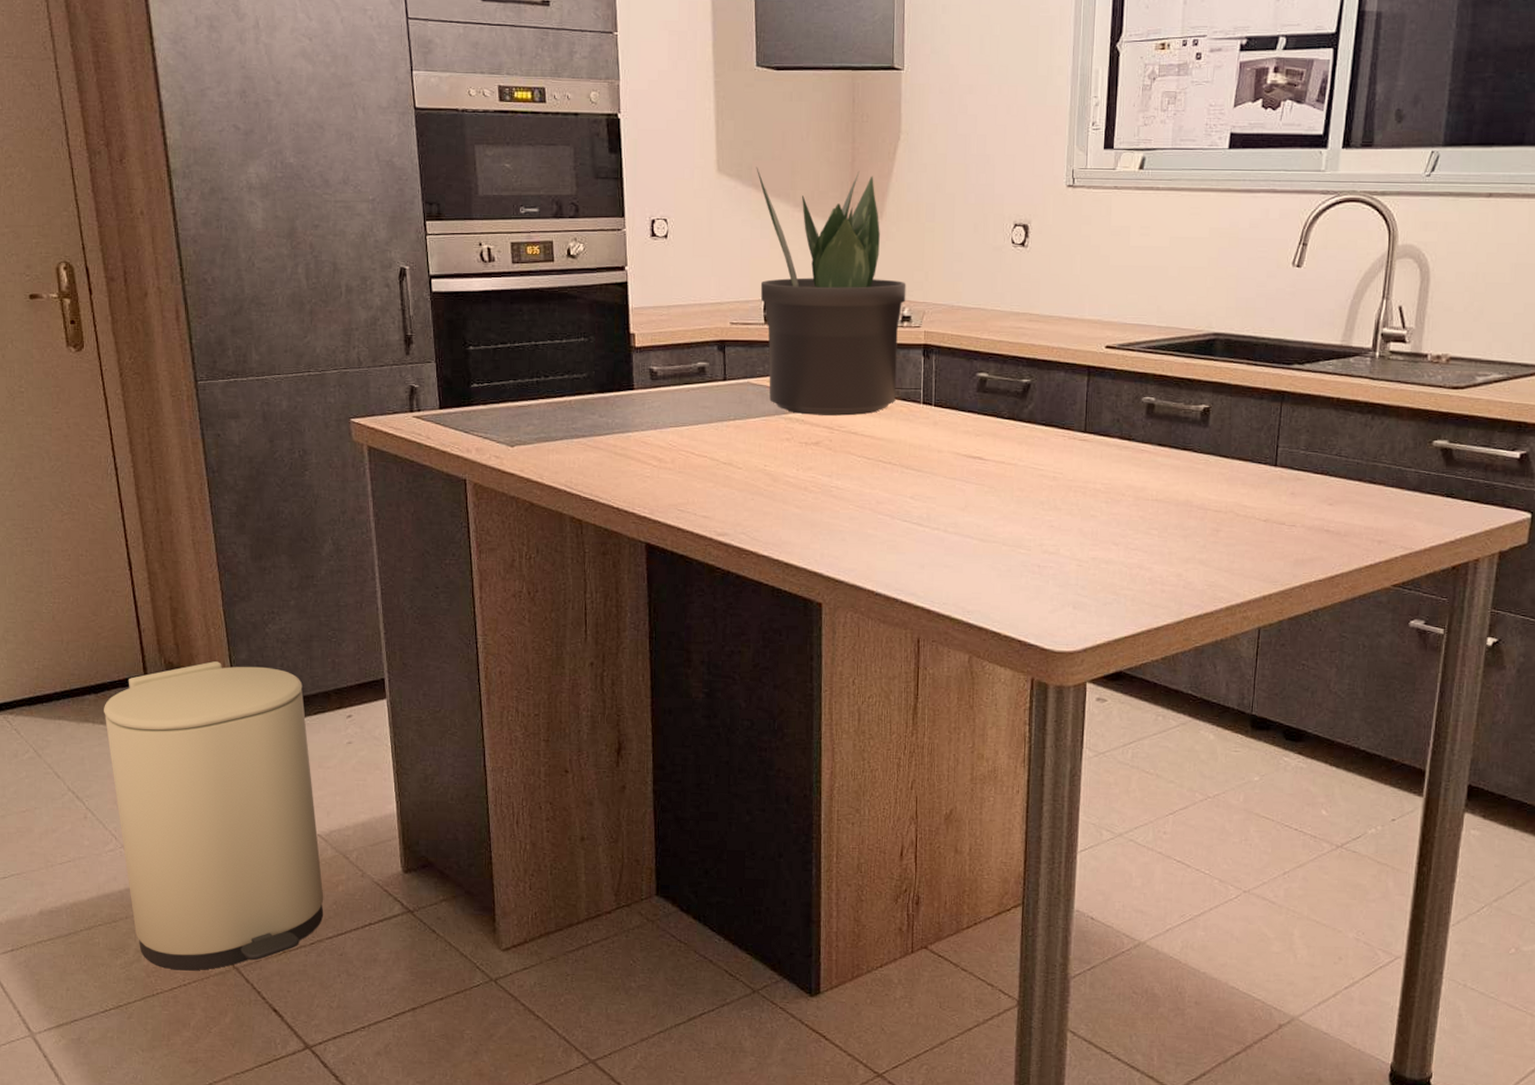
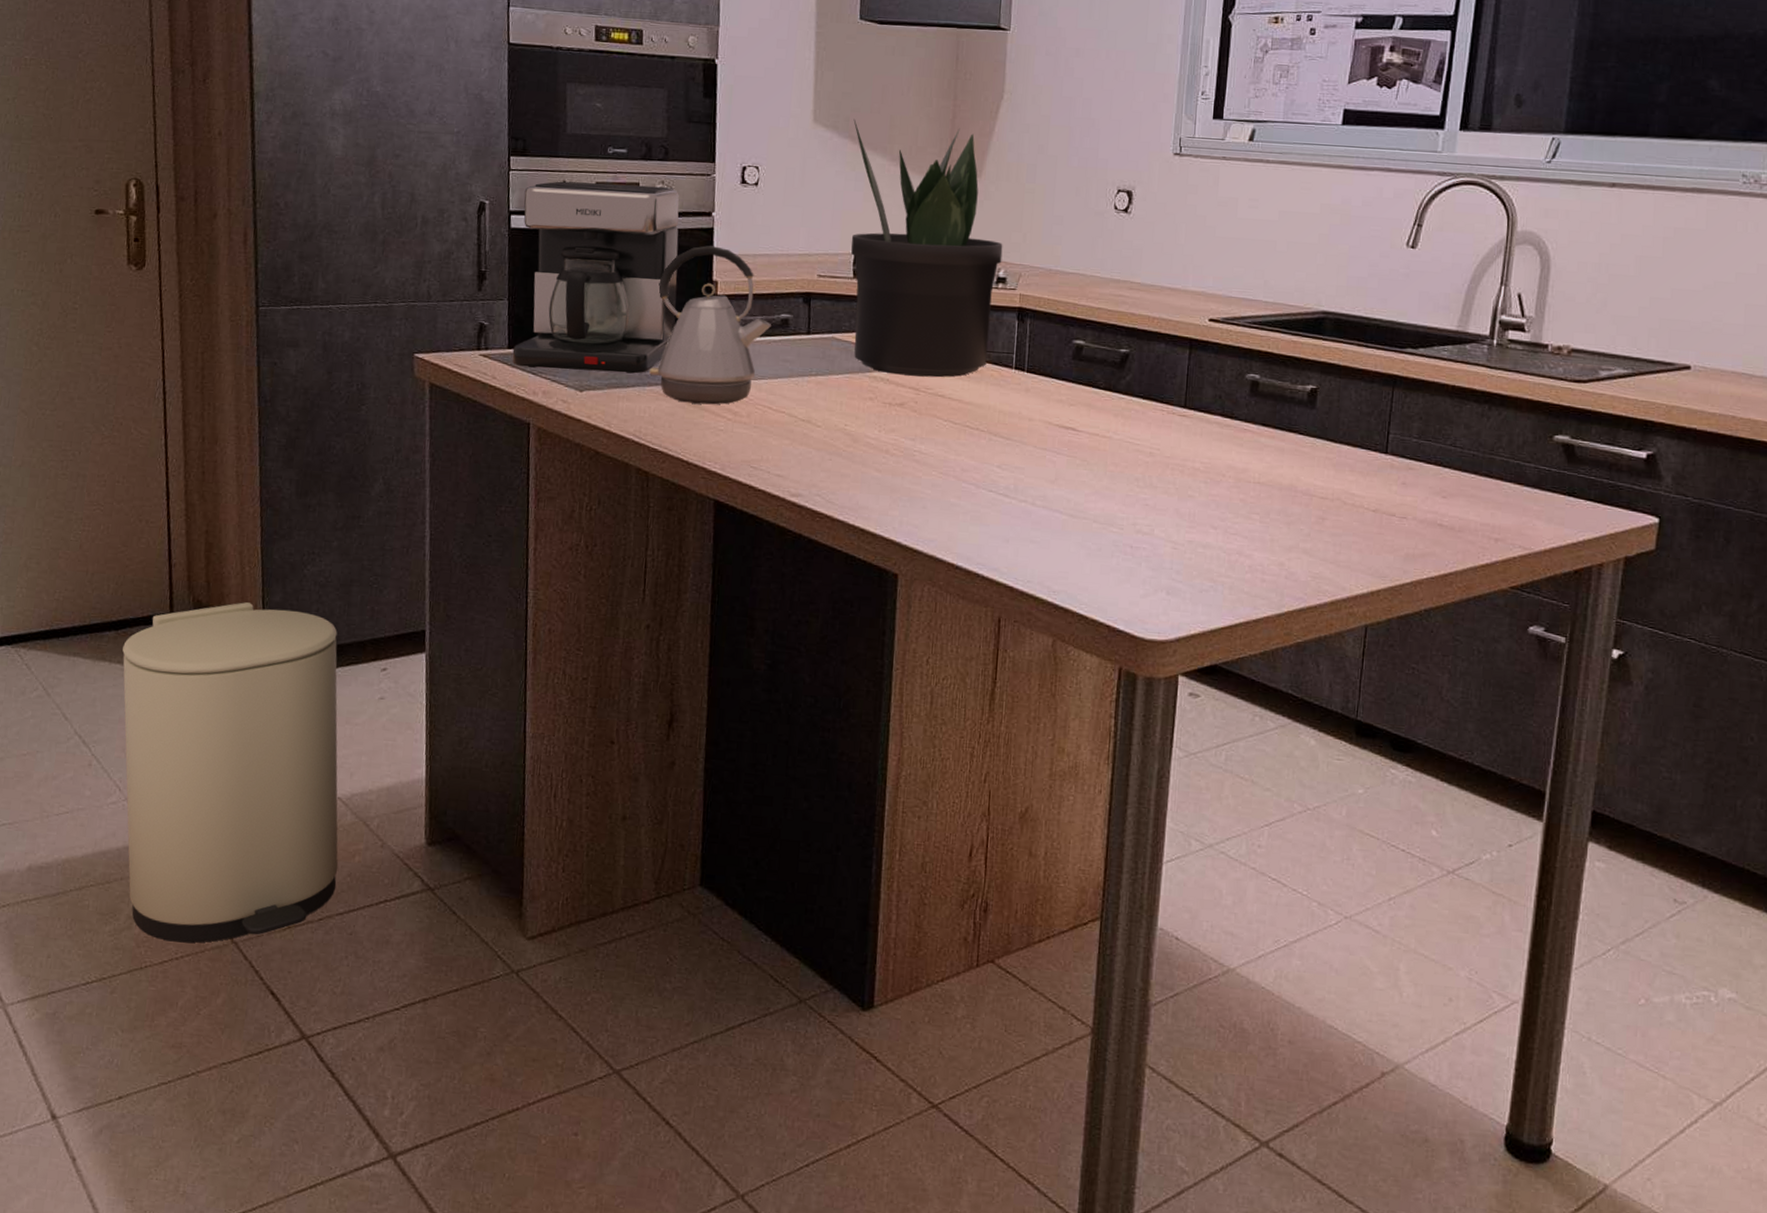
coffee maker: none [442,243,597,427] -> present [512,181,680,374]
kettle: none [576,299,689,453] -> present [649,245,771,405]

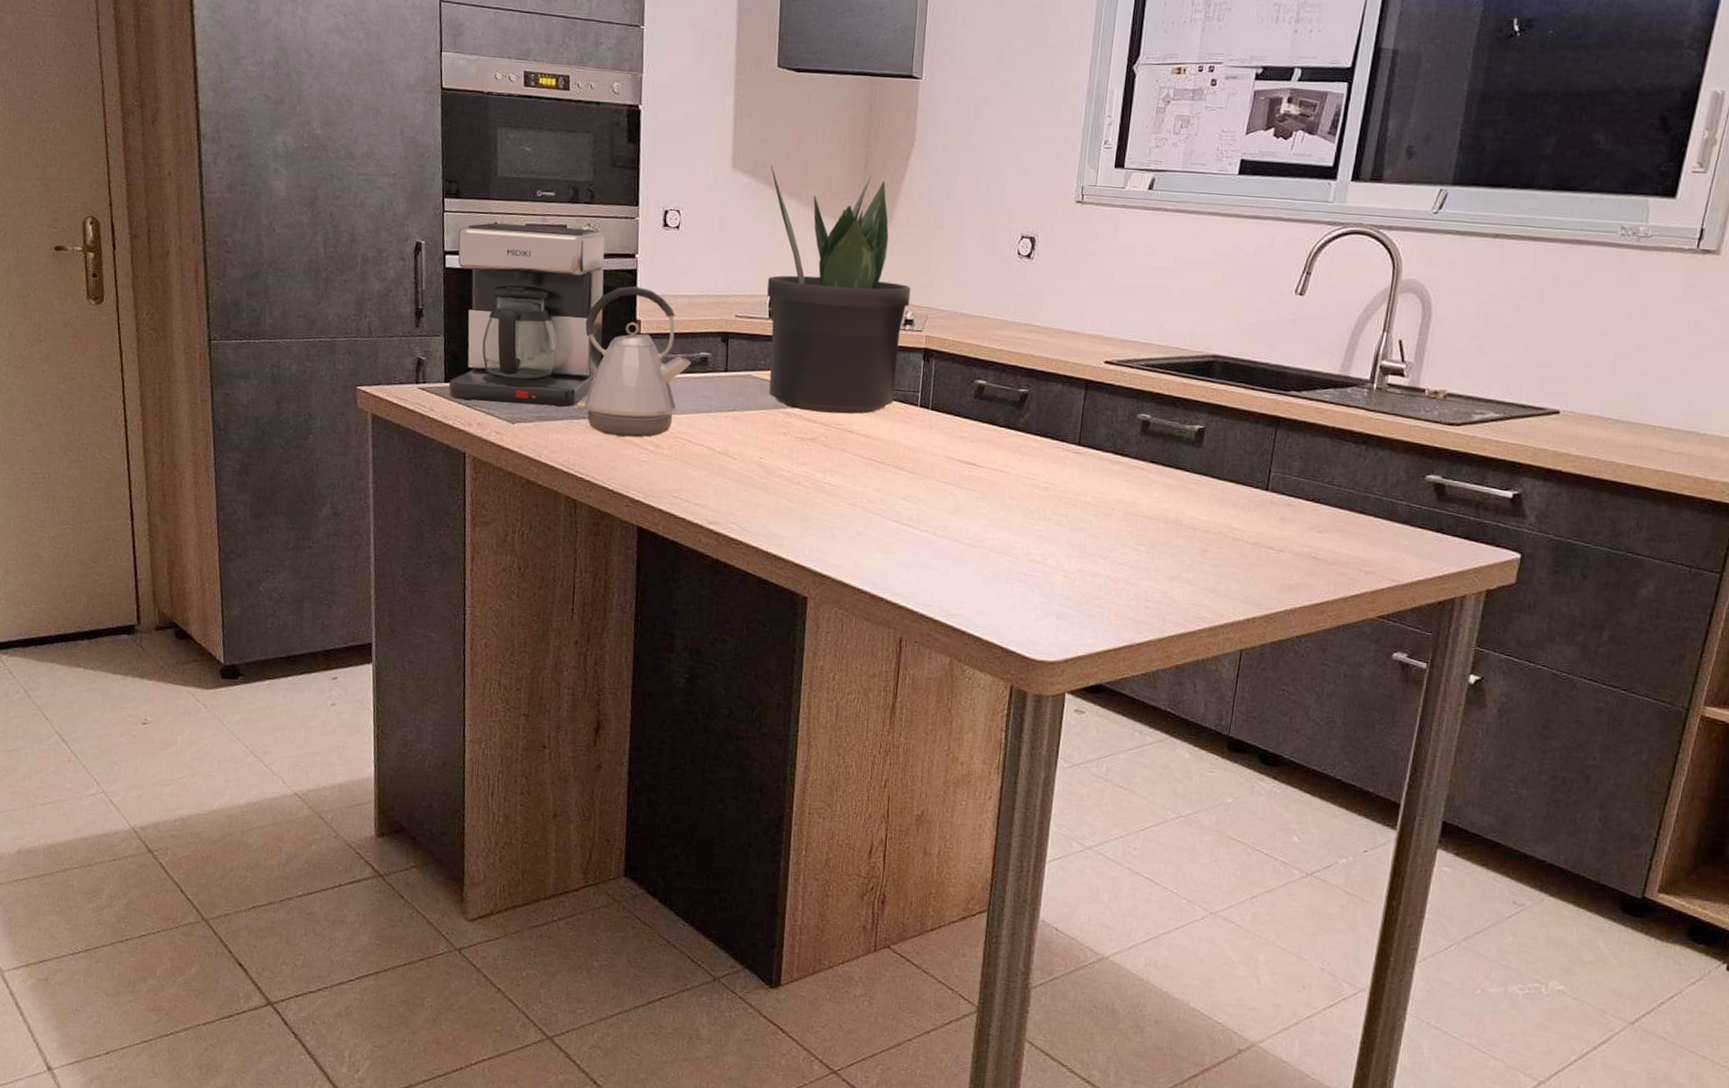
pedal bin: present [122,602,338,943] -> none [95,615,297,920]

